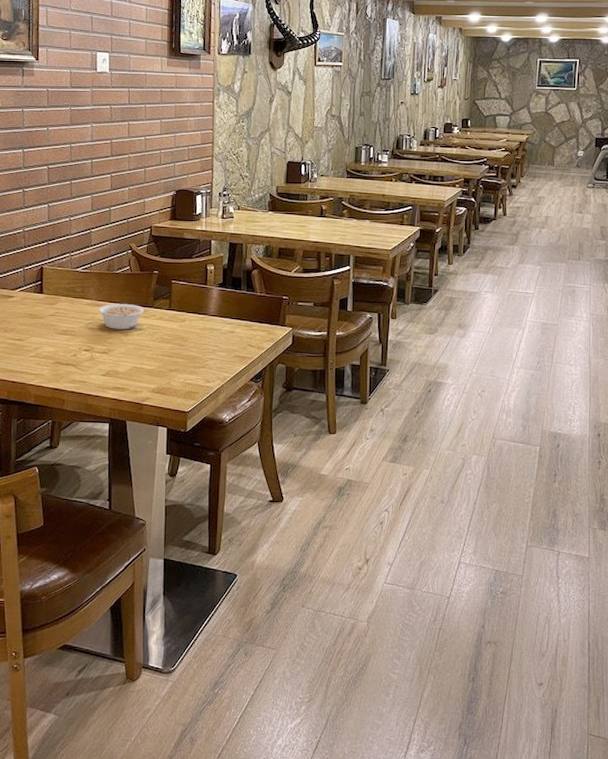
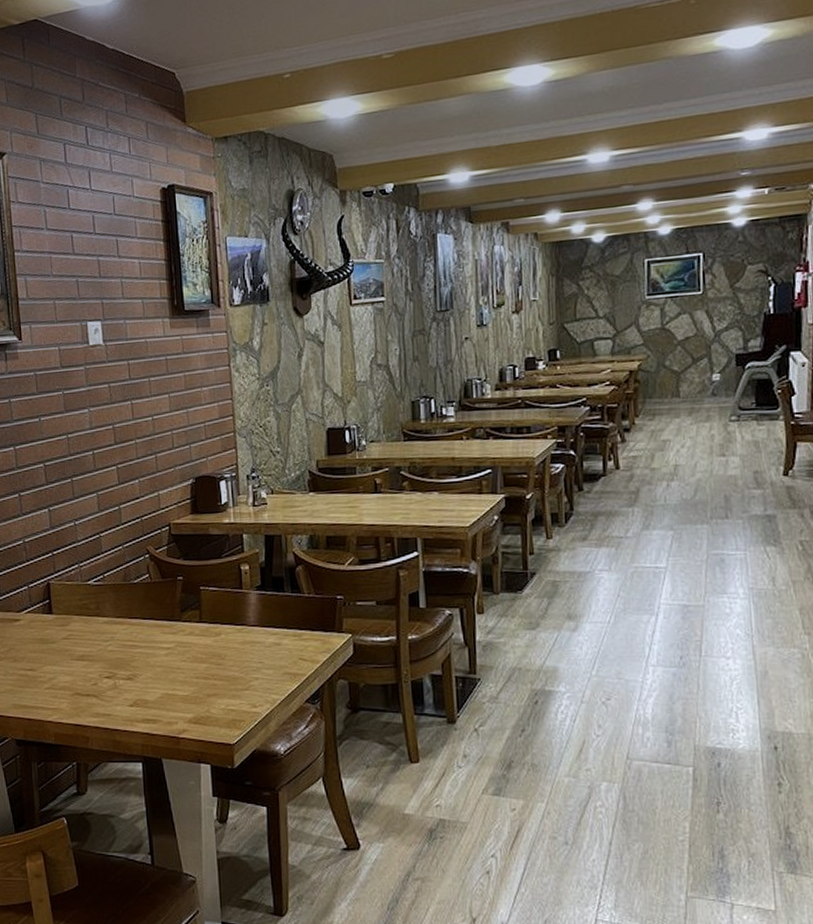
legume: present [98,303,144,330] -> none [117,618,171,651]

